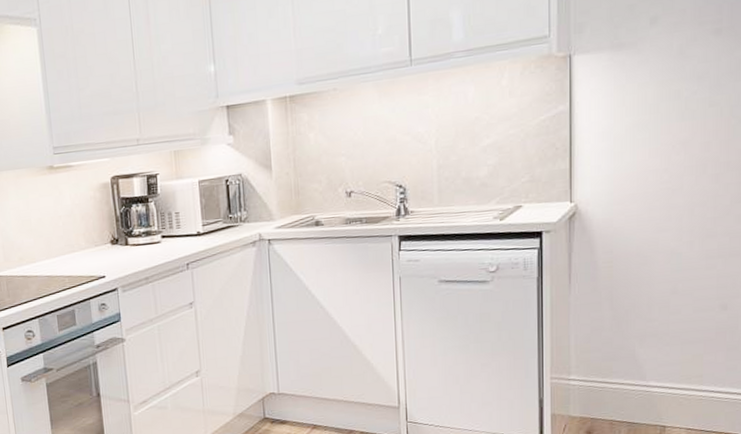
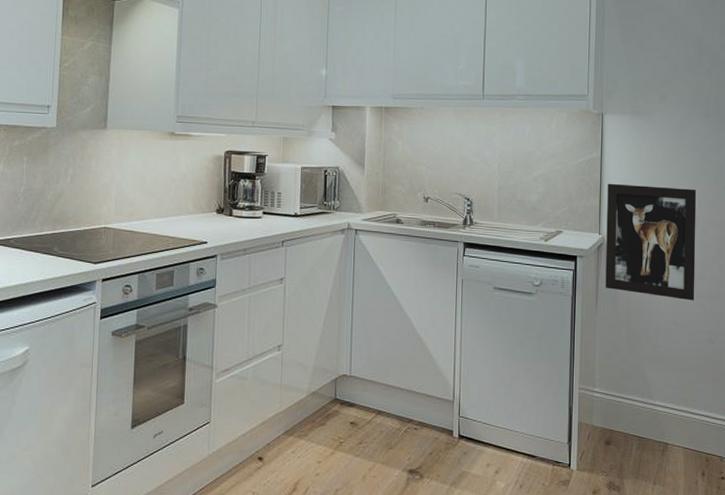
wall art: none [580,128,704,264] -> present [605,183,697,301]

